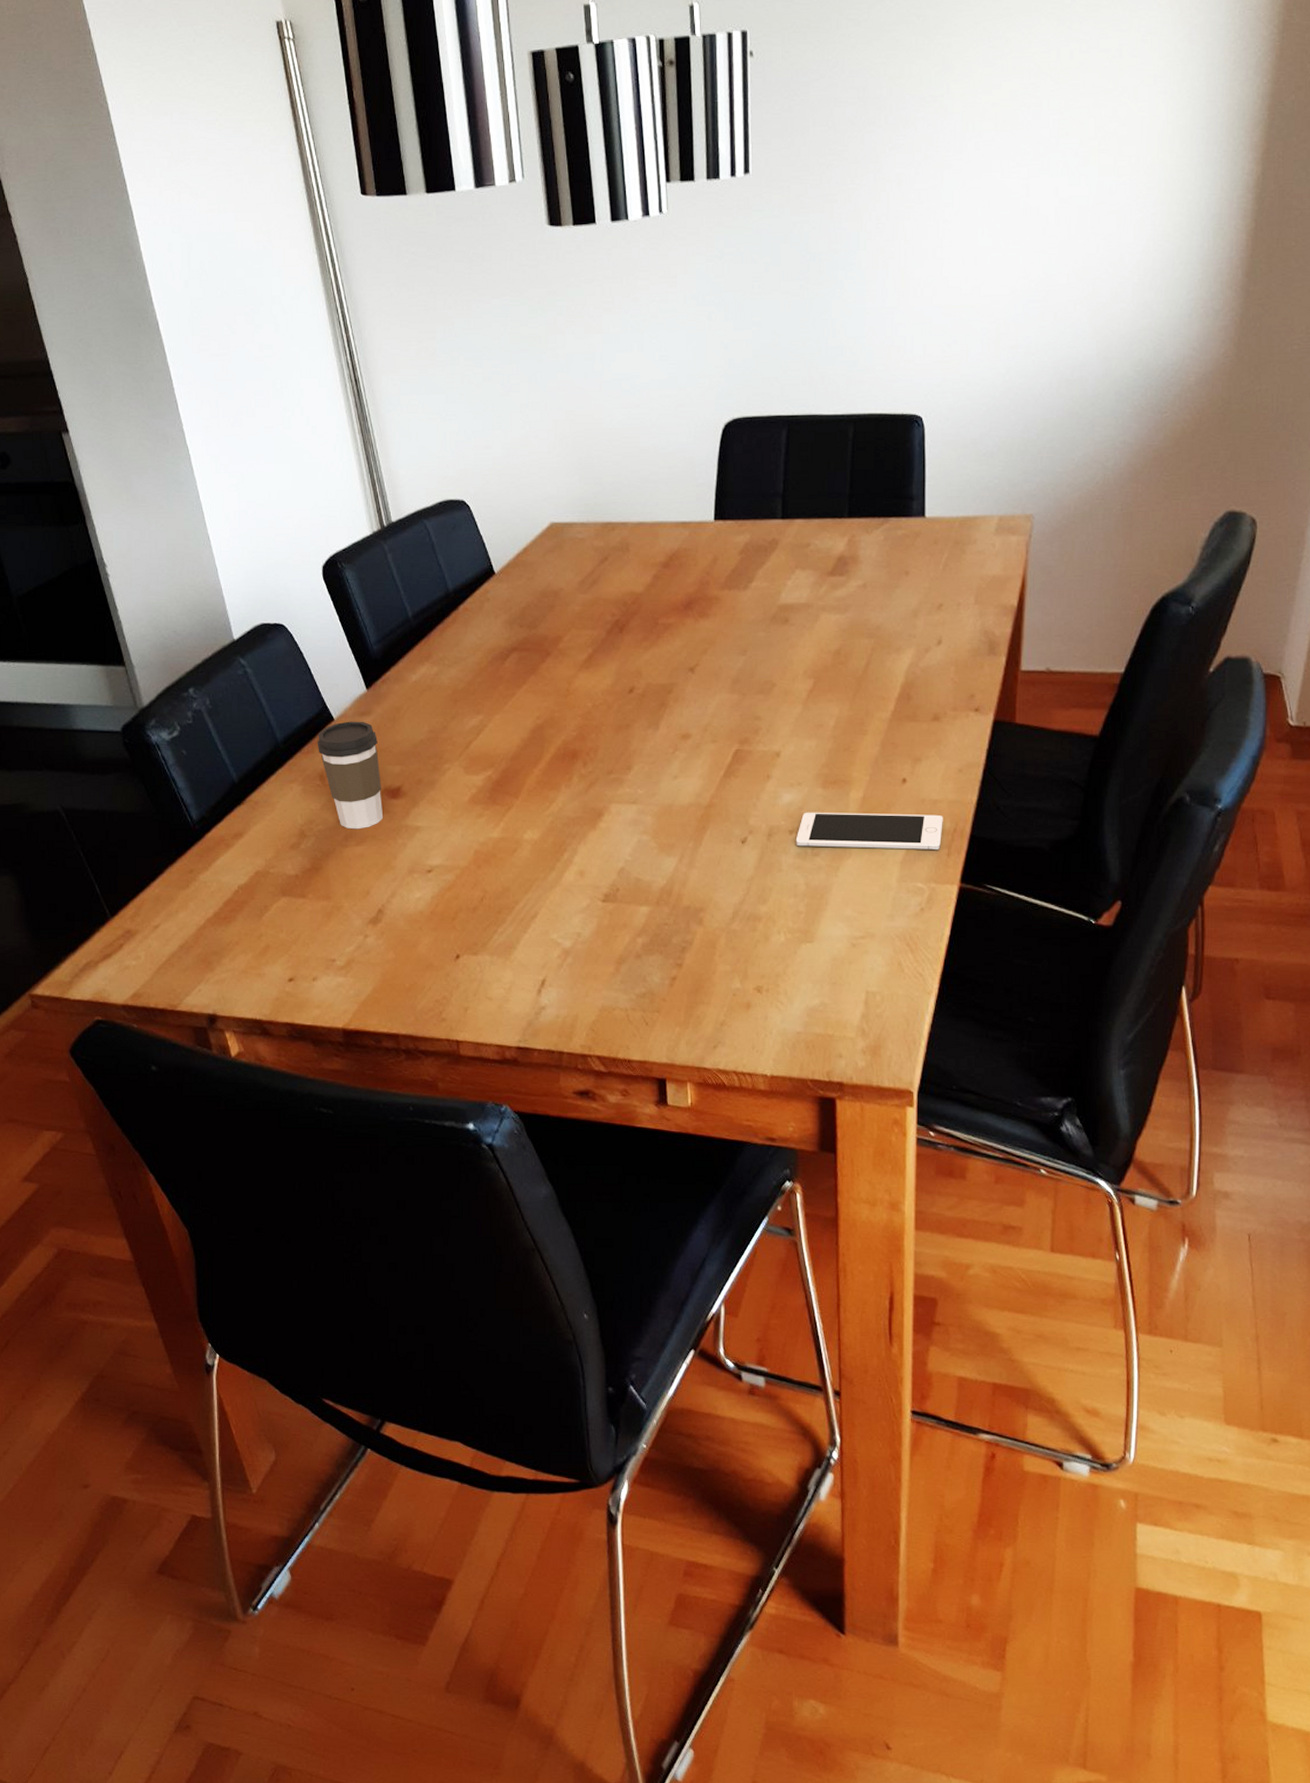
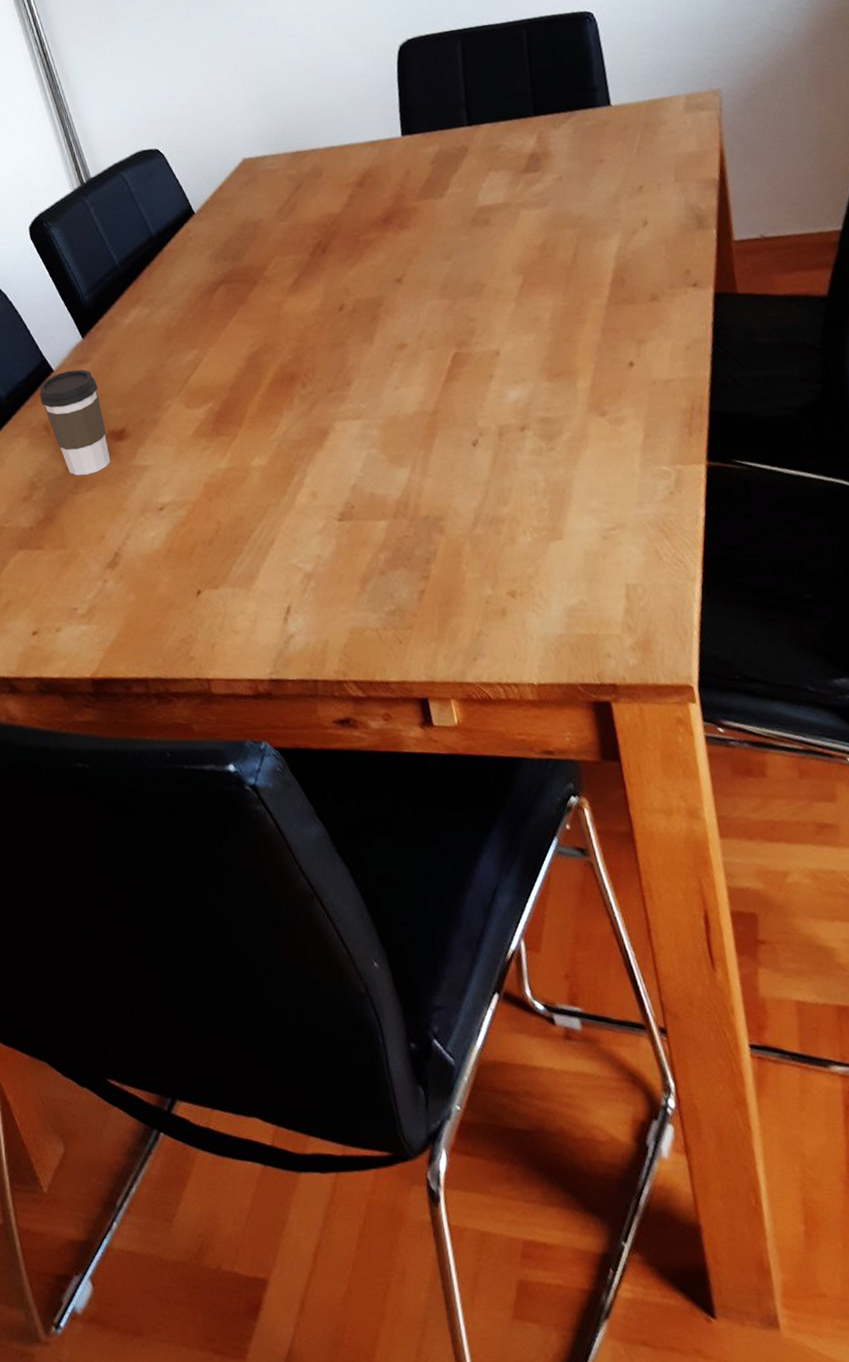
cell phone: present [795,812,943,851] -> none [528,394,681,443]

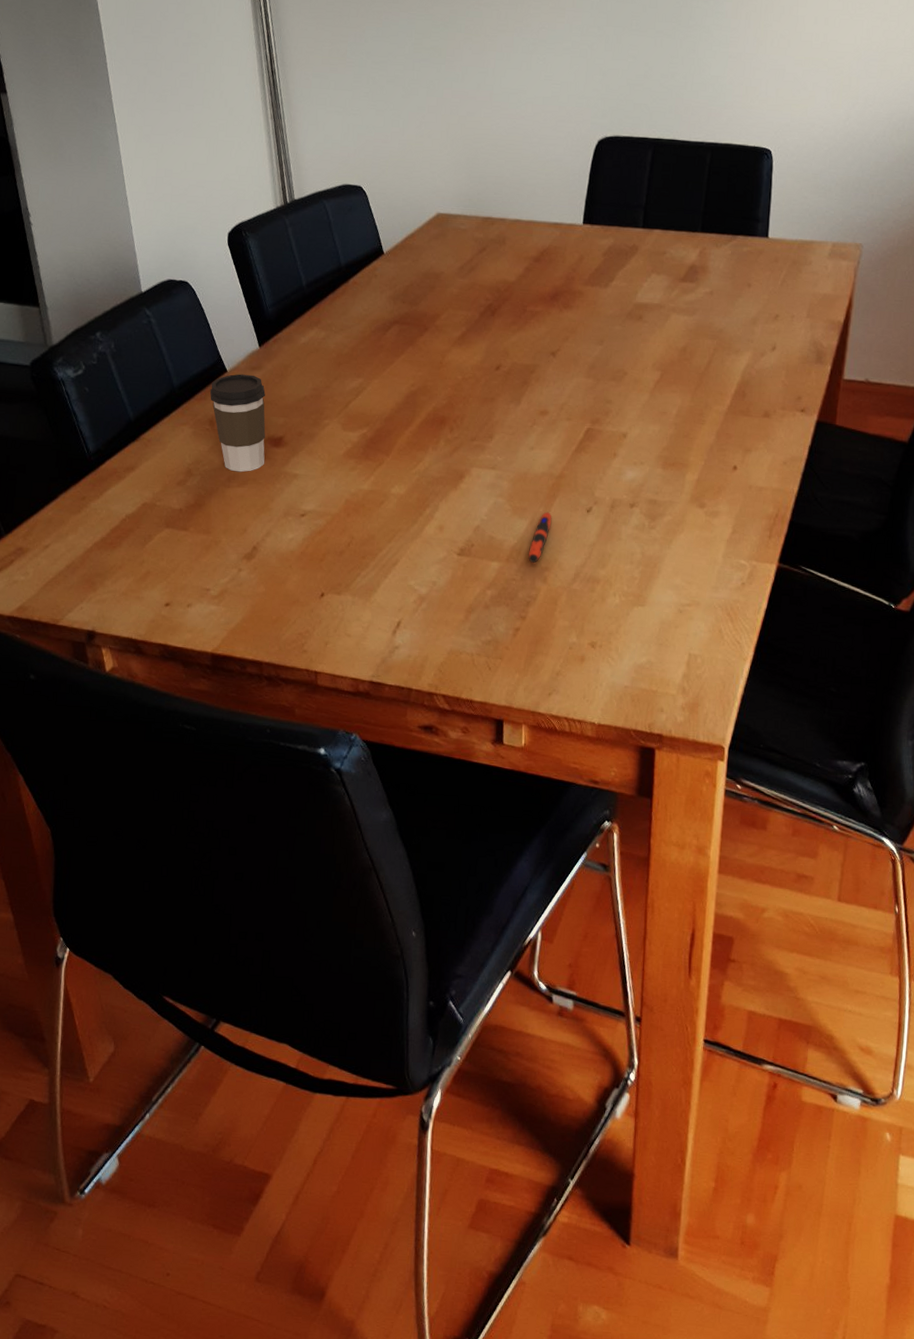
pen: none [417,454,436,514] -> present [528,511,552,563]

